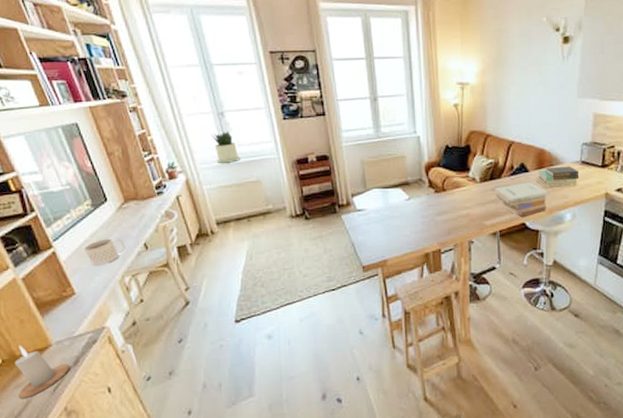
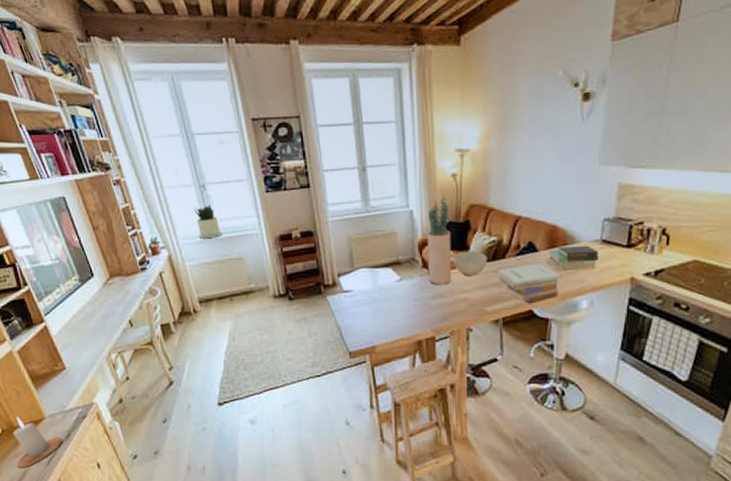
mug: present [84,238,126,267] -> none [73,314,112,342]
vase: none [432,122,455,203] -> present [426,195,452,285]
bowl: none [456,172,486,195] -> present [453,251,487,277]

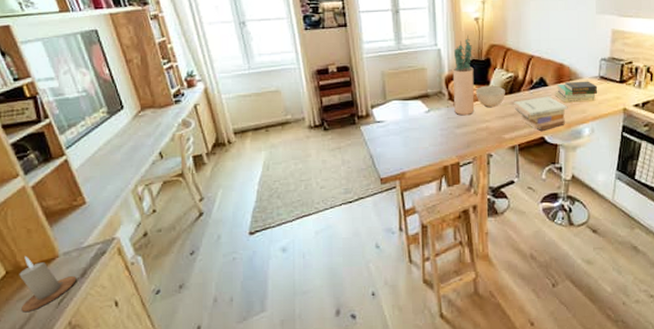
planter: present [193,205,223,239] -> none [232,40,261,72]

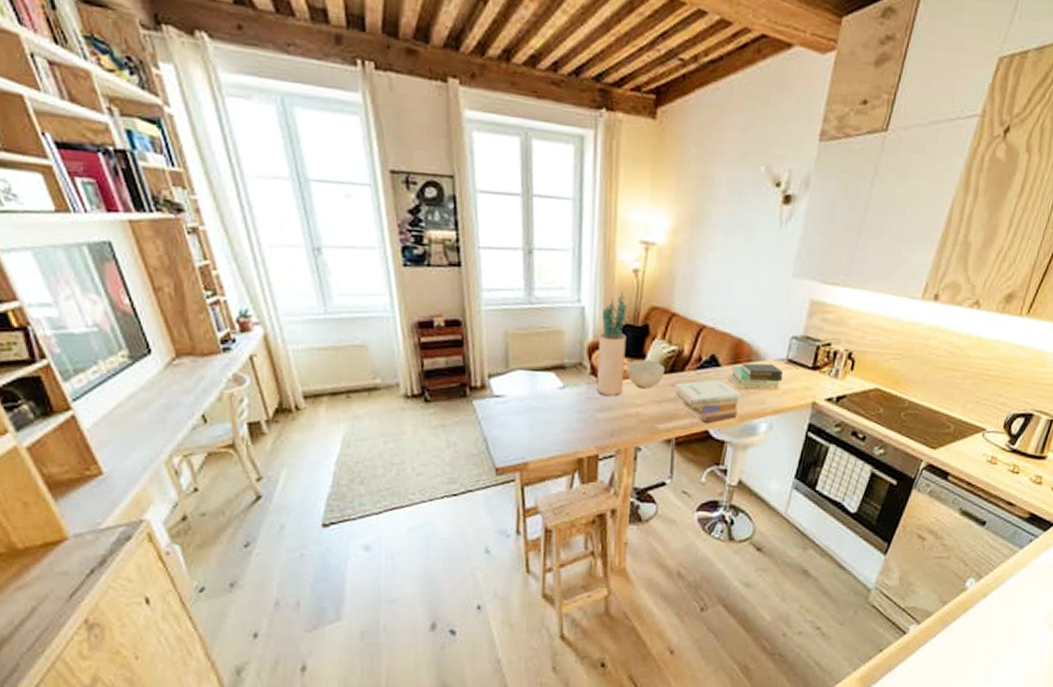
candle: present [19,256,76,312] -> none [15,536,93,604]

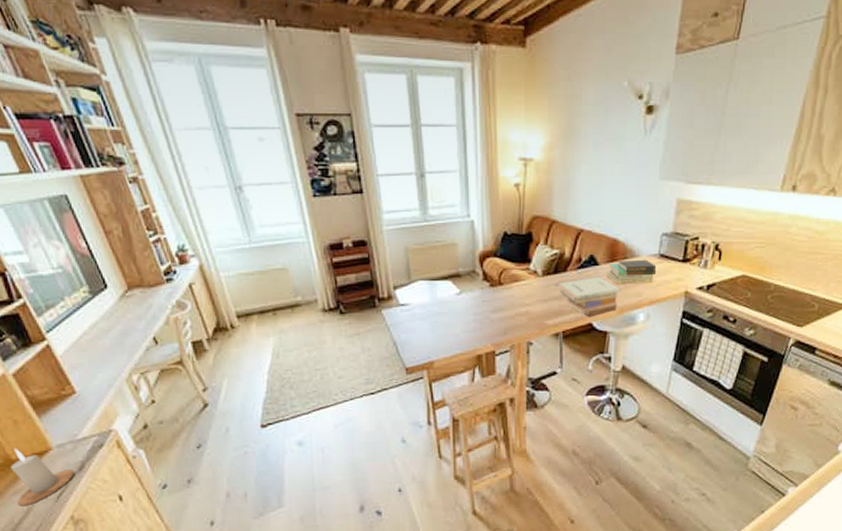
candle: none [15,536,93,604] -> present [10,449,74,505]
vase: present [597,292,627,397] -> none [488,205,513,299]
bowl: present [626,359,665,389] -> none [514,264,549,290]

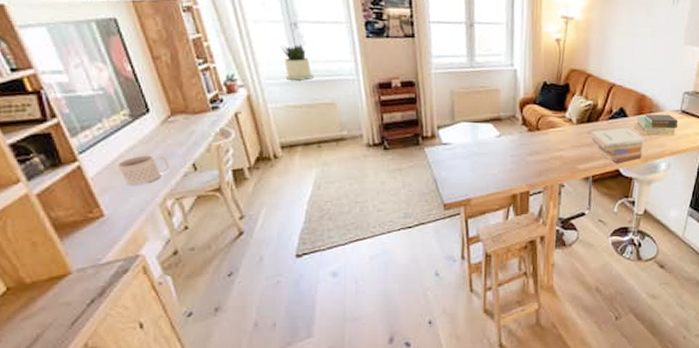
candle: present [10,449,74,505] -> none [23,272,93,332]
mug: none [83,331,133,363] -> present [117,155,170,187]
planter: none [228,209,264,247] -> present [281,44,314,81]

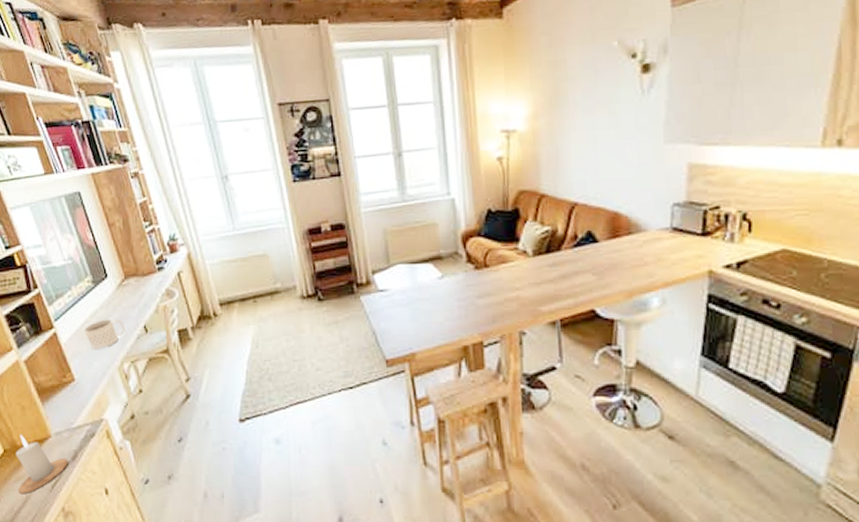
candle: none [23,272,93,332] -> present [15,435,68,493]
planter: present [281,44,314,81] -> none [215,197,246,234]
books: present [590,127,646,164] -> none [552,255,628,303]
books: present [634,114,679,136] -> none [608,234,670,264]

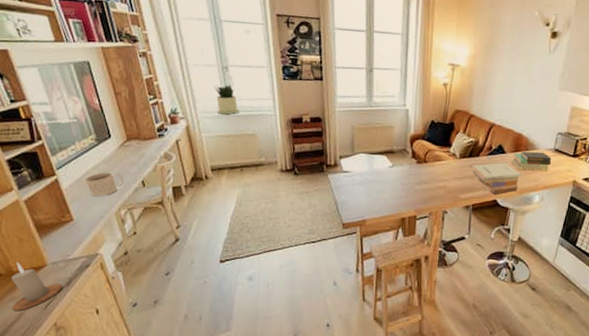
planter: none [215,197,246,234] -> present [214,84,240,115]
books: none [552,255,628,303] -> present [472,162,522,195]
books: none [608,234,670,264] -> present [511,151,552,172]

